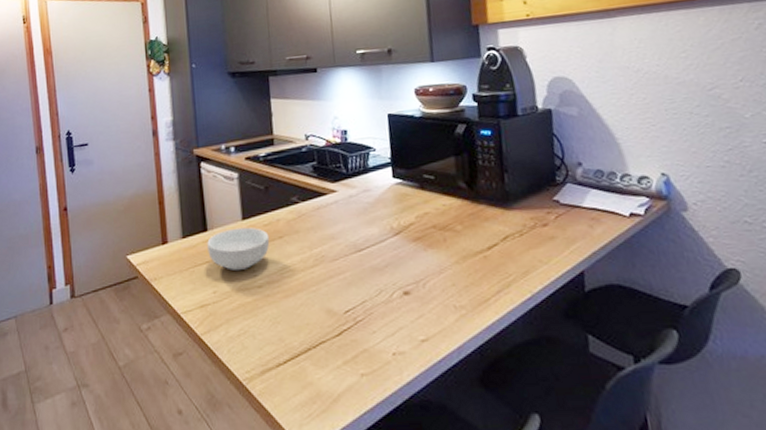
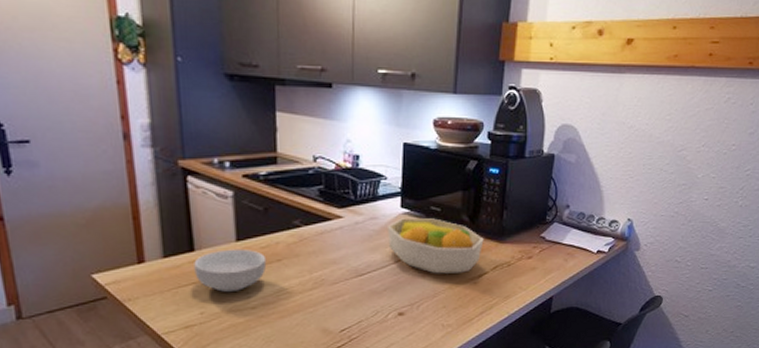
fruit bowl: none [382,187,488,248] -> present [388,217,484,274]

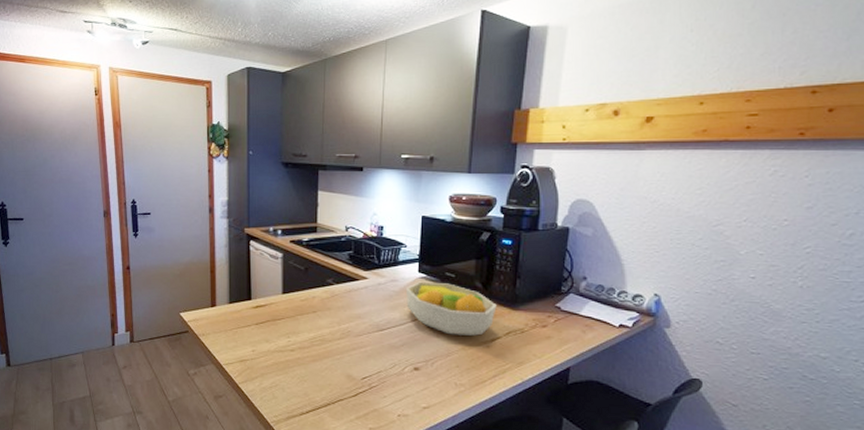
cereal bowl: present [194,248,267,292] -> none [250,300,305,335]

